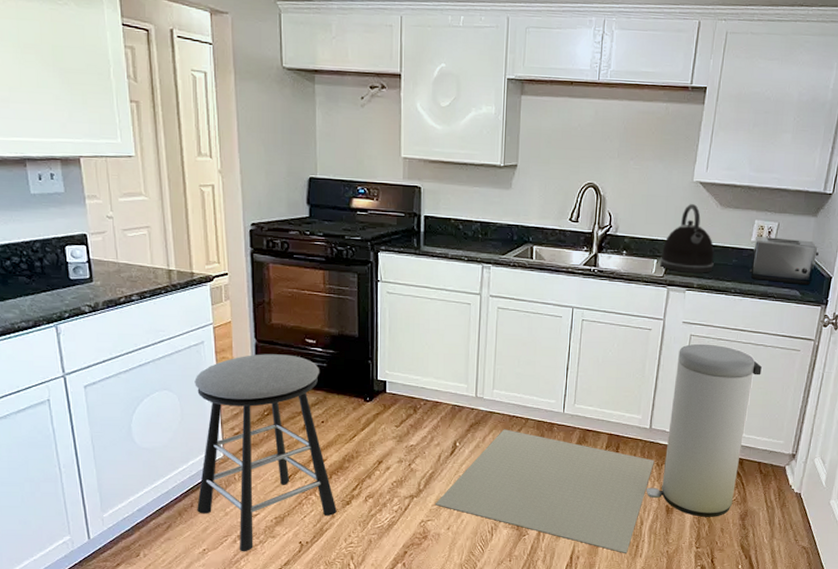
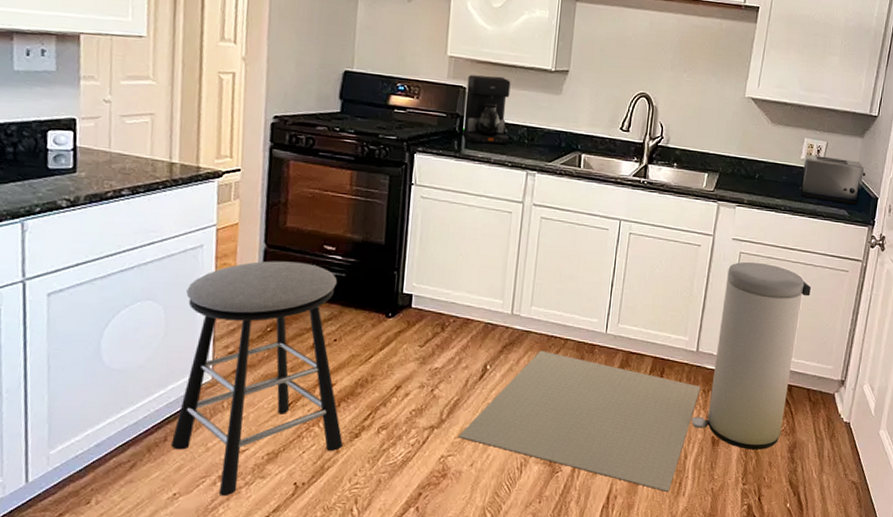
coffee maker: none [421,174,465,241] -> present [462,74,511,145]
kettle: present [660,204,714,273] -> none [711,119,765,189]

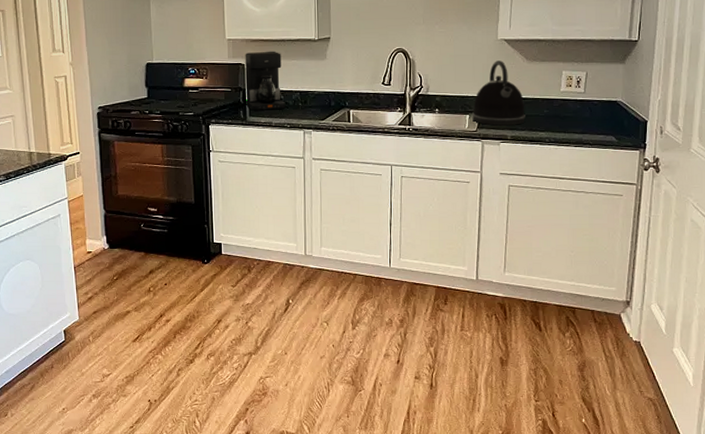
stool: present [171,261,343,497] -> none [53,223,181,411]
door mat: present [458,350,701,492] -> none [272,285,484,408]
pedal bin: present [691,261,811,450] -> none [478,193,585,369]
kettle: none [711,119,765,189] -> present [472,61,525,126]
toaster: present [799,154,866,206] -> none [562,85,631,131]

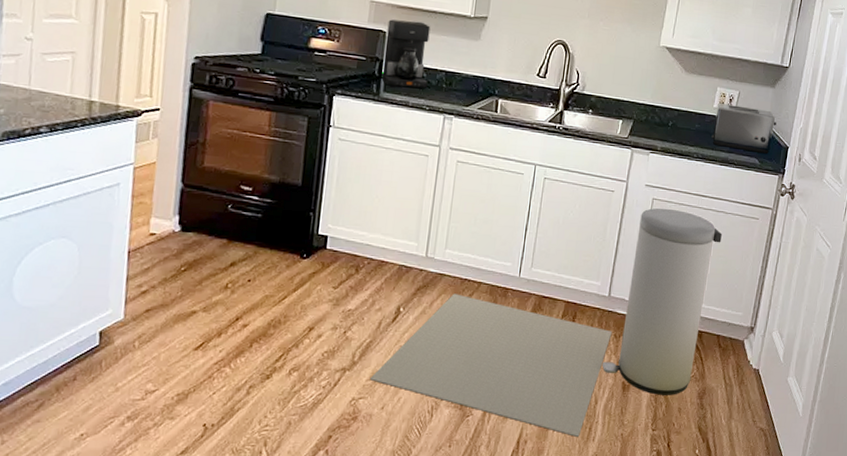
door mat: none [272,285,484,408] -> present [369,293,612,437]
kettle: present [472,61,525,126] -> none [625,67,678,137]
pedal bin: none [478,193,585,369] -> present [601,208,722,395]
toaster: none [562,85,631,131] -> present [711,102,777,154]

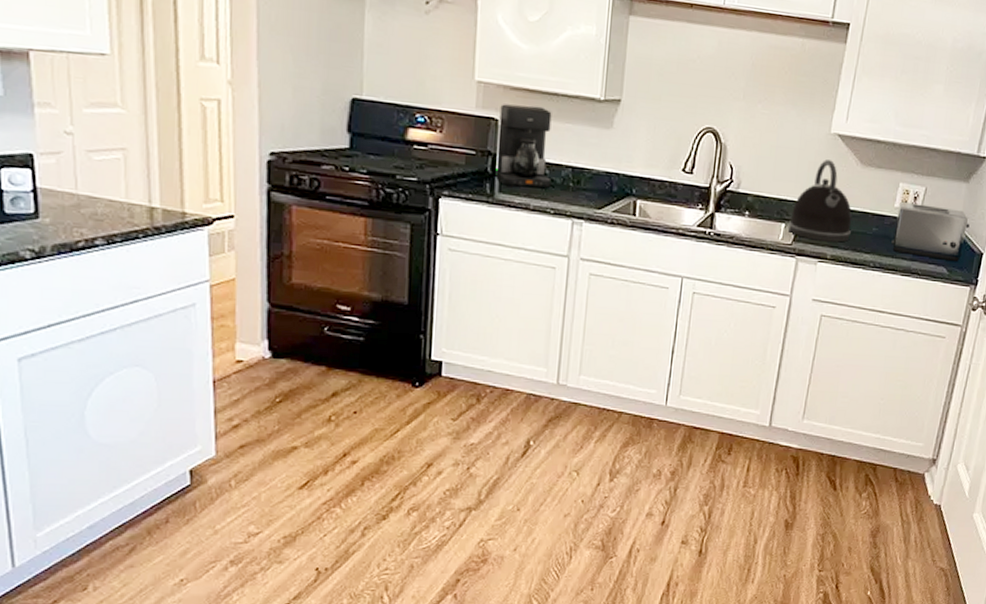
door mat: present [369,293,612,437] -> none [499,425,774,578]
pedal bin: present [601,208,722,395] -> none [761,325,902,534]
kettle: none [625,67,678,137] -> present [788,159,852,243]

